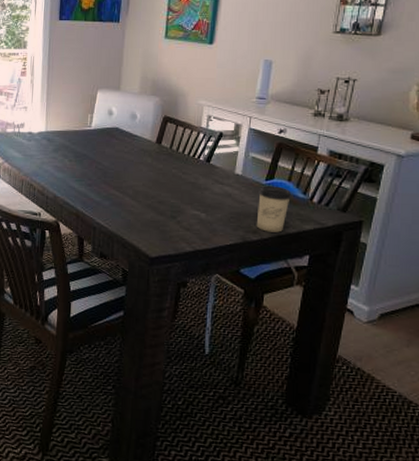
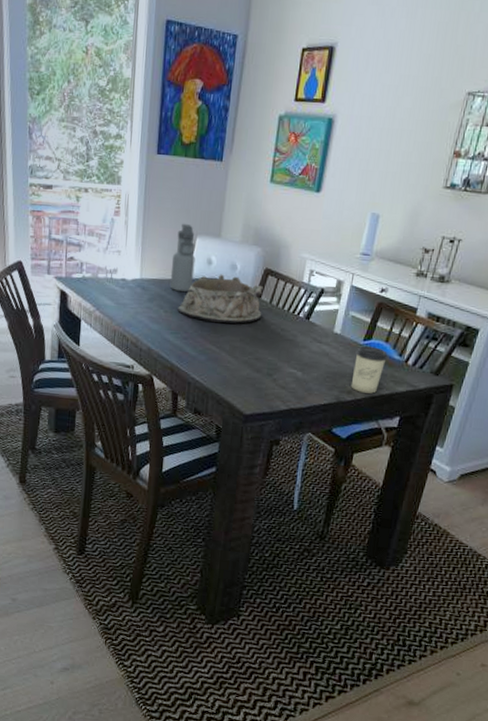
water bottle: none [73,79,97,141] -> present [169,223,195,292]
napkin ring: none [80,123,163,169] -> present [176,274,263,324]

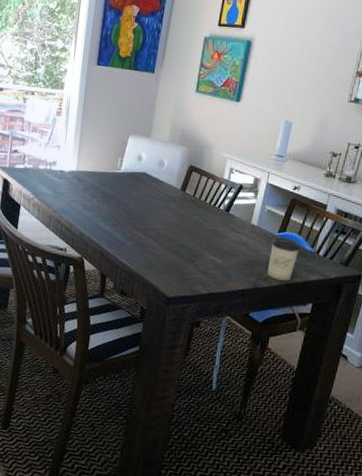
water bottle: present [169,223,195,292] -> none [103,124,128,184]
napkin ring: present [176,274,263,324] -> none [108,169,188,214]

